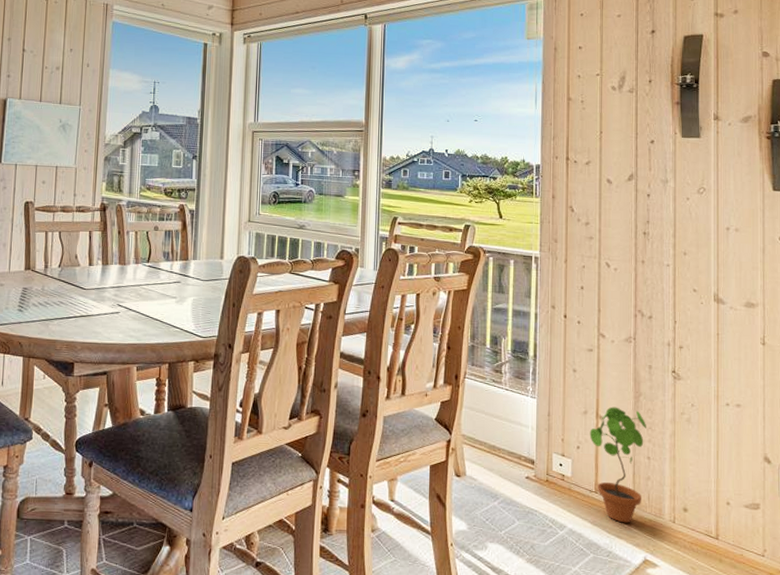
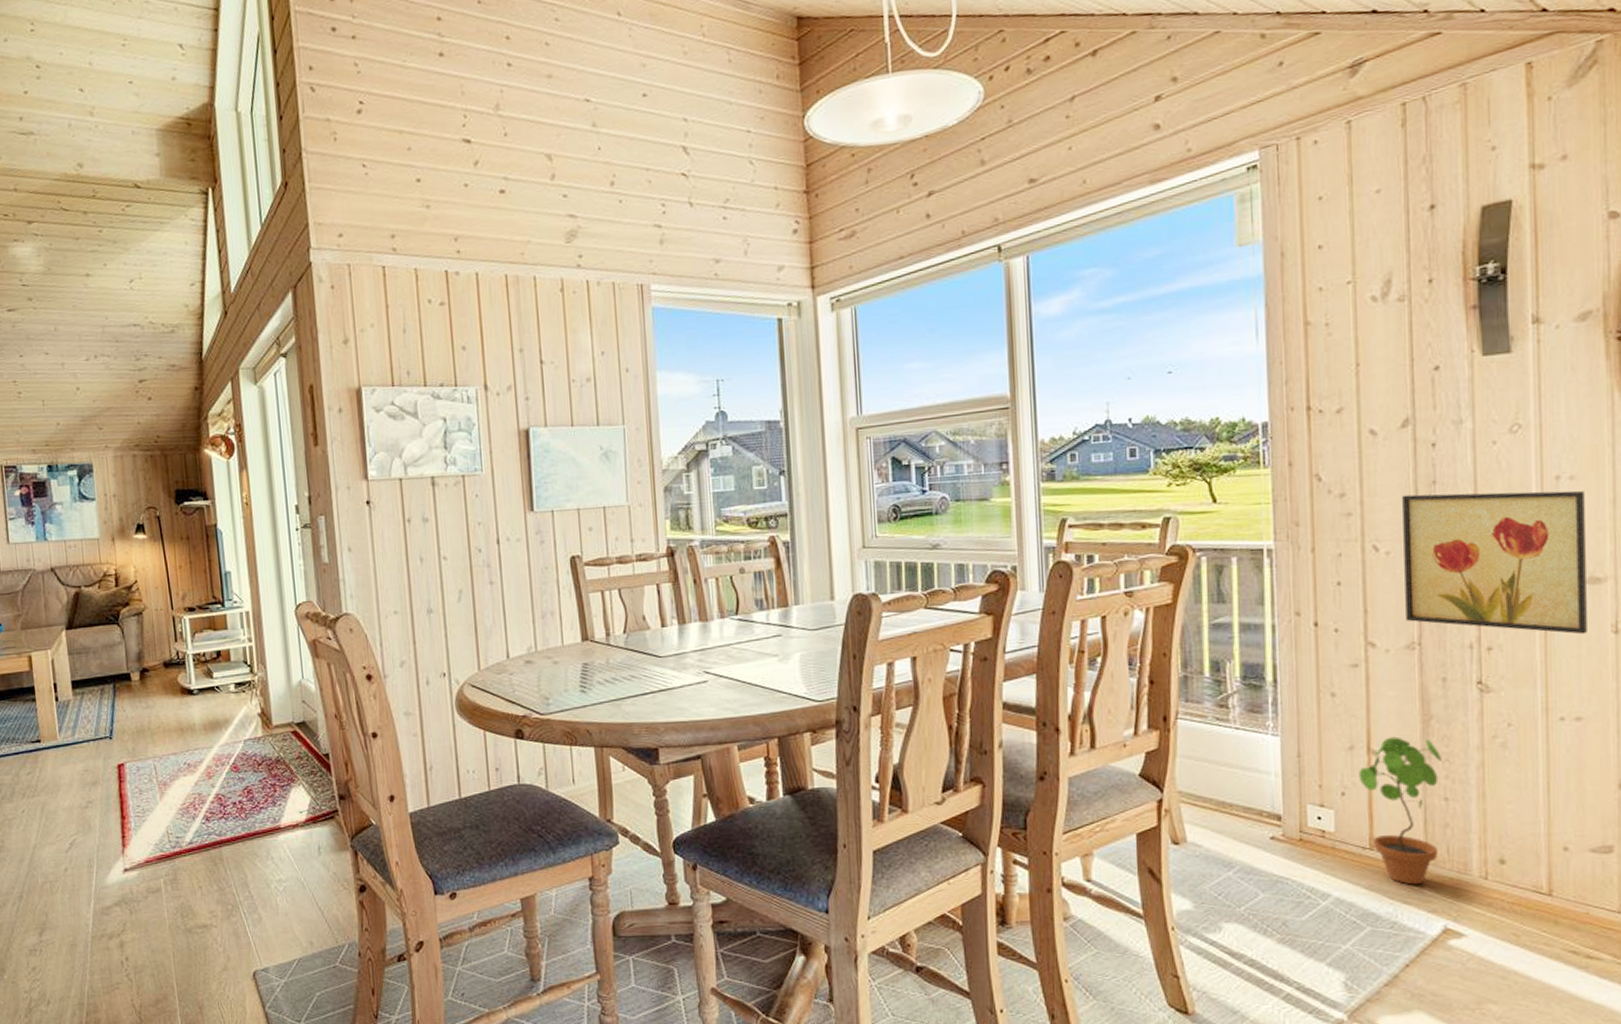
wall art: none [626,229,745,344] -> present [1402,490,1587,635]

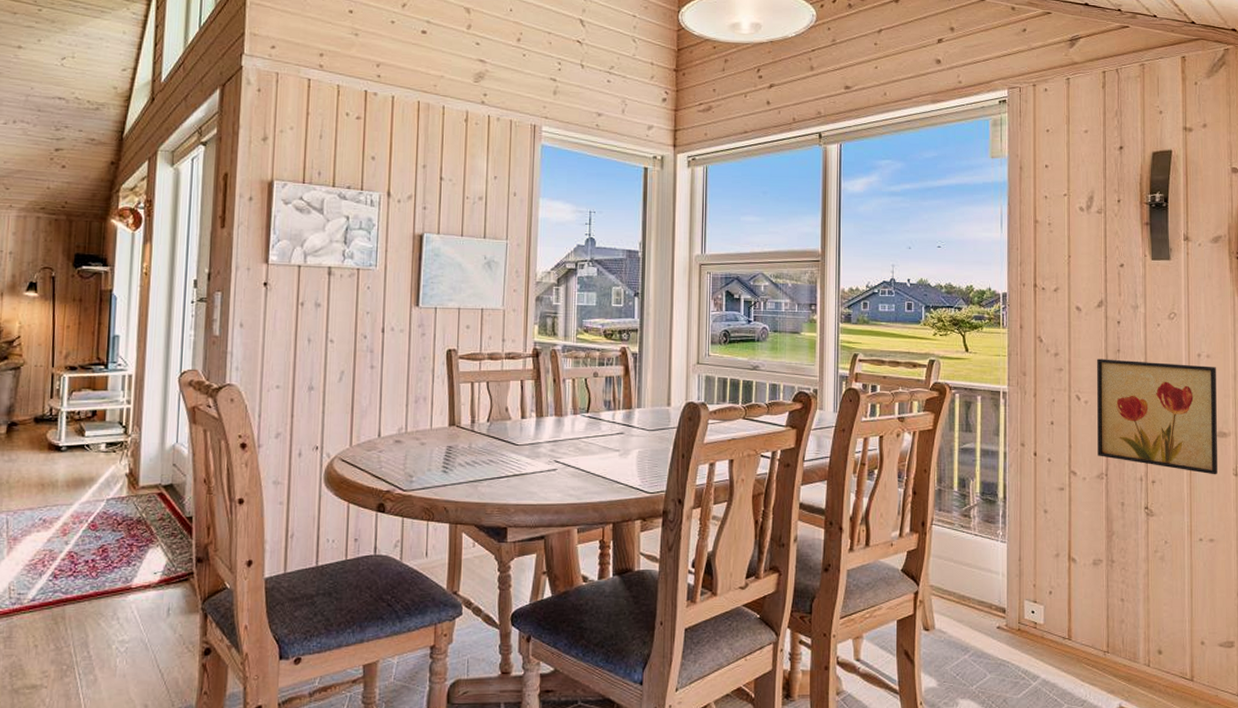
potted plant: present [1358,736,1441,885] -> none [1062,548,1120,670]

